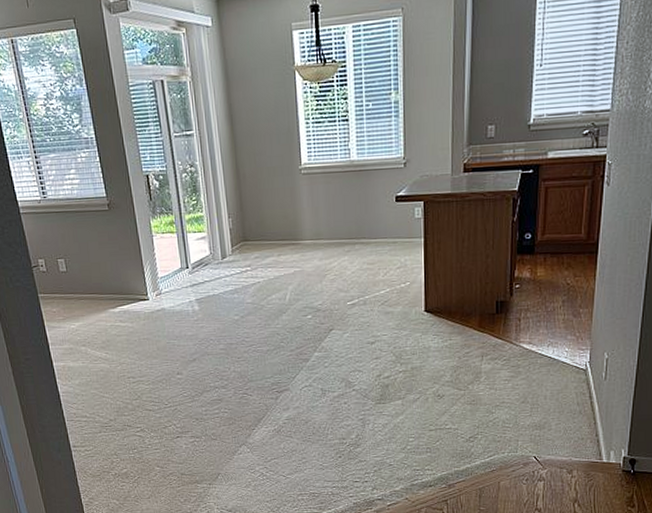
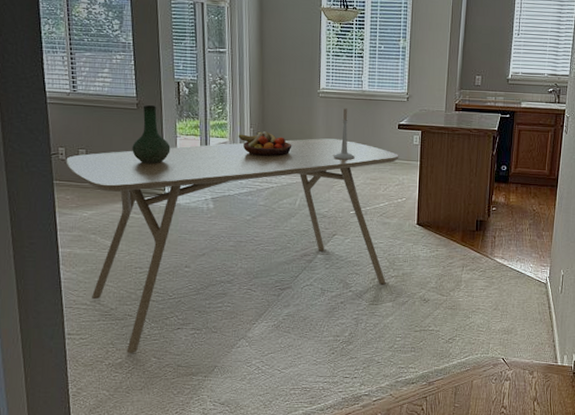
dining table: none [47,221,399,464] -> present [66,138,399,354]
vase: none [109,204,148,269] -> present [132,105,171,164]
fruit bowl: none [216,220,276,249] -> present [238,131,292,156]
candlestick: none [322,184,349,245] -> present [333,108,356,160]

